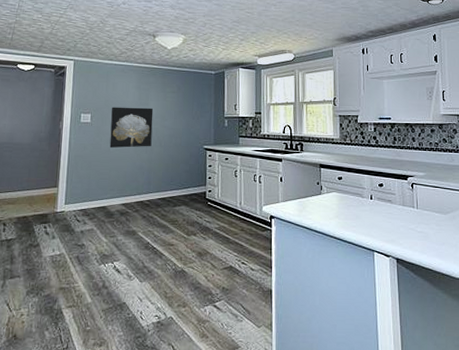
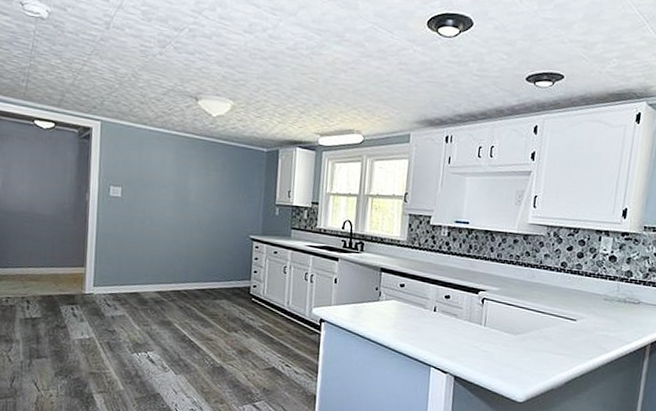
wall art: present [109,107,154,149] -> none [143,181,194,232]

